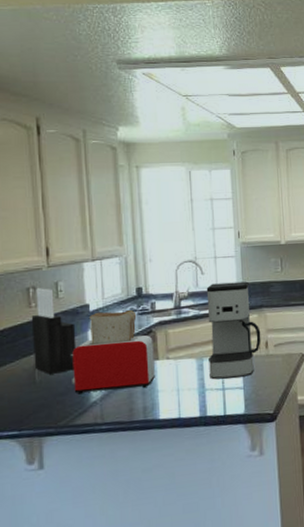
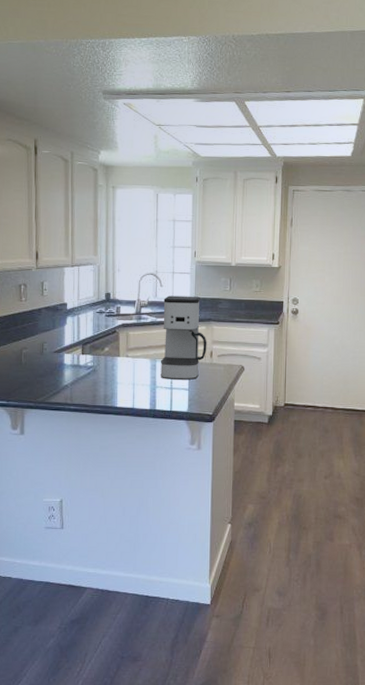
knife block: present [31,288,77,374] -> none [21,286,55,358]
toaster: present [71,310,155,394] -> none [50,310,116,378]

